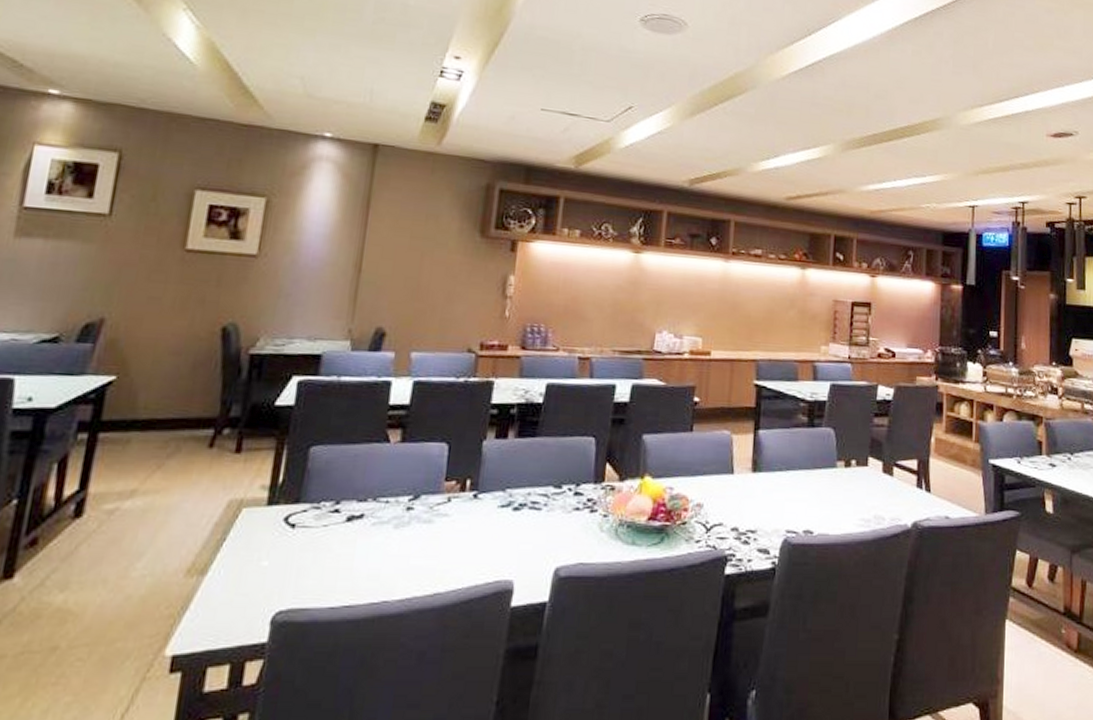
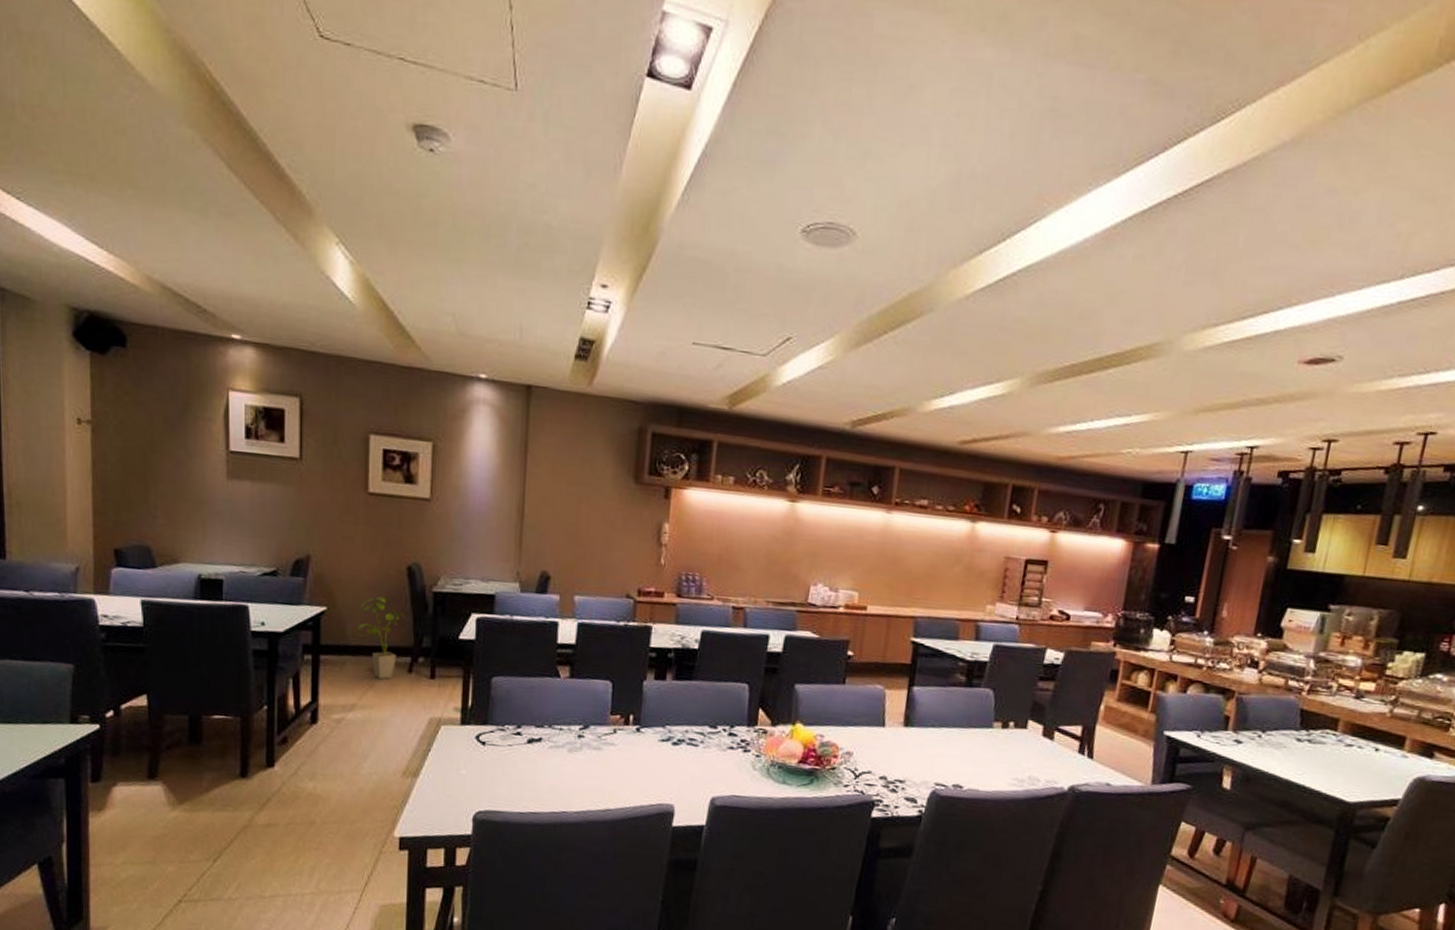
house plant: none [153,362,213,458] -> present [358,596,405,680]

